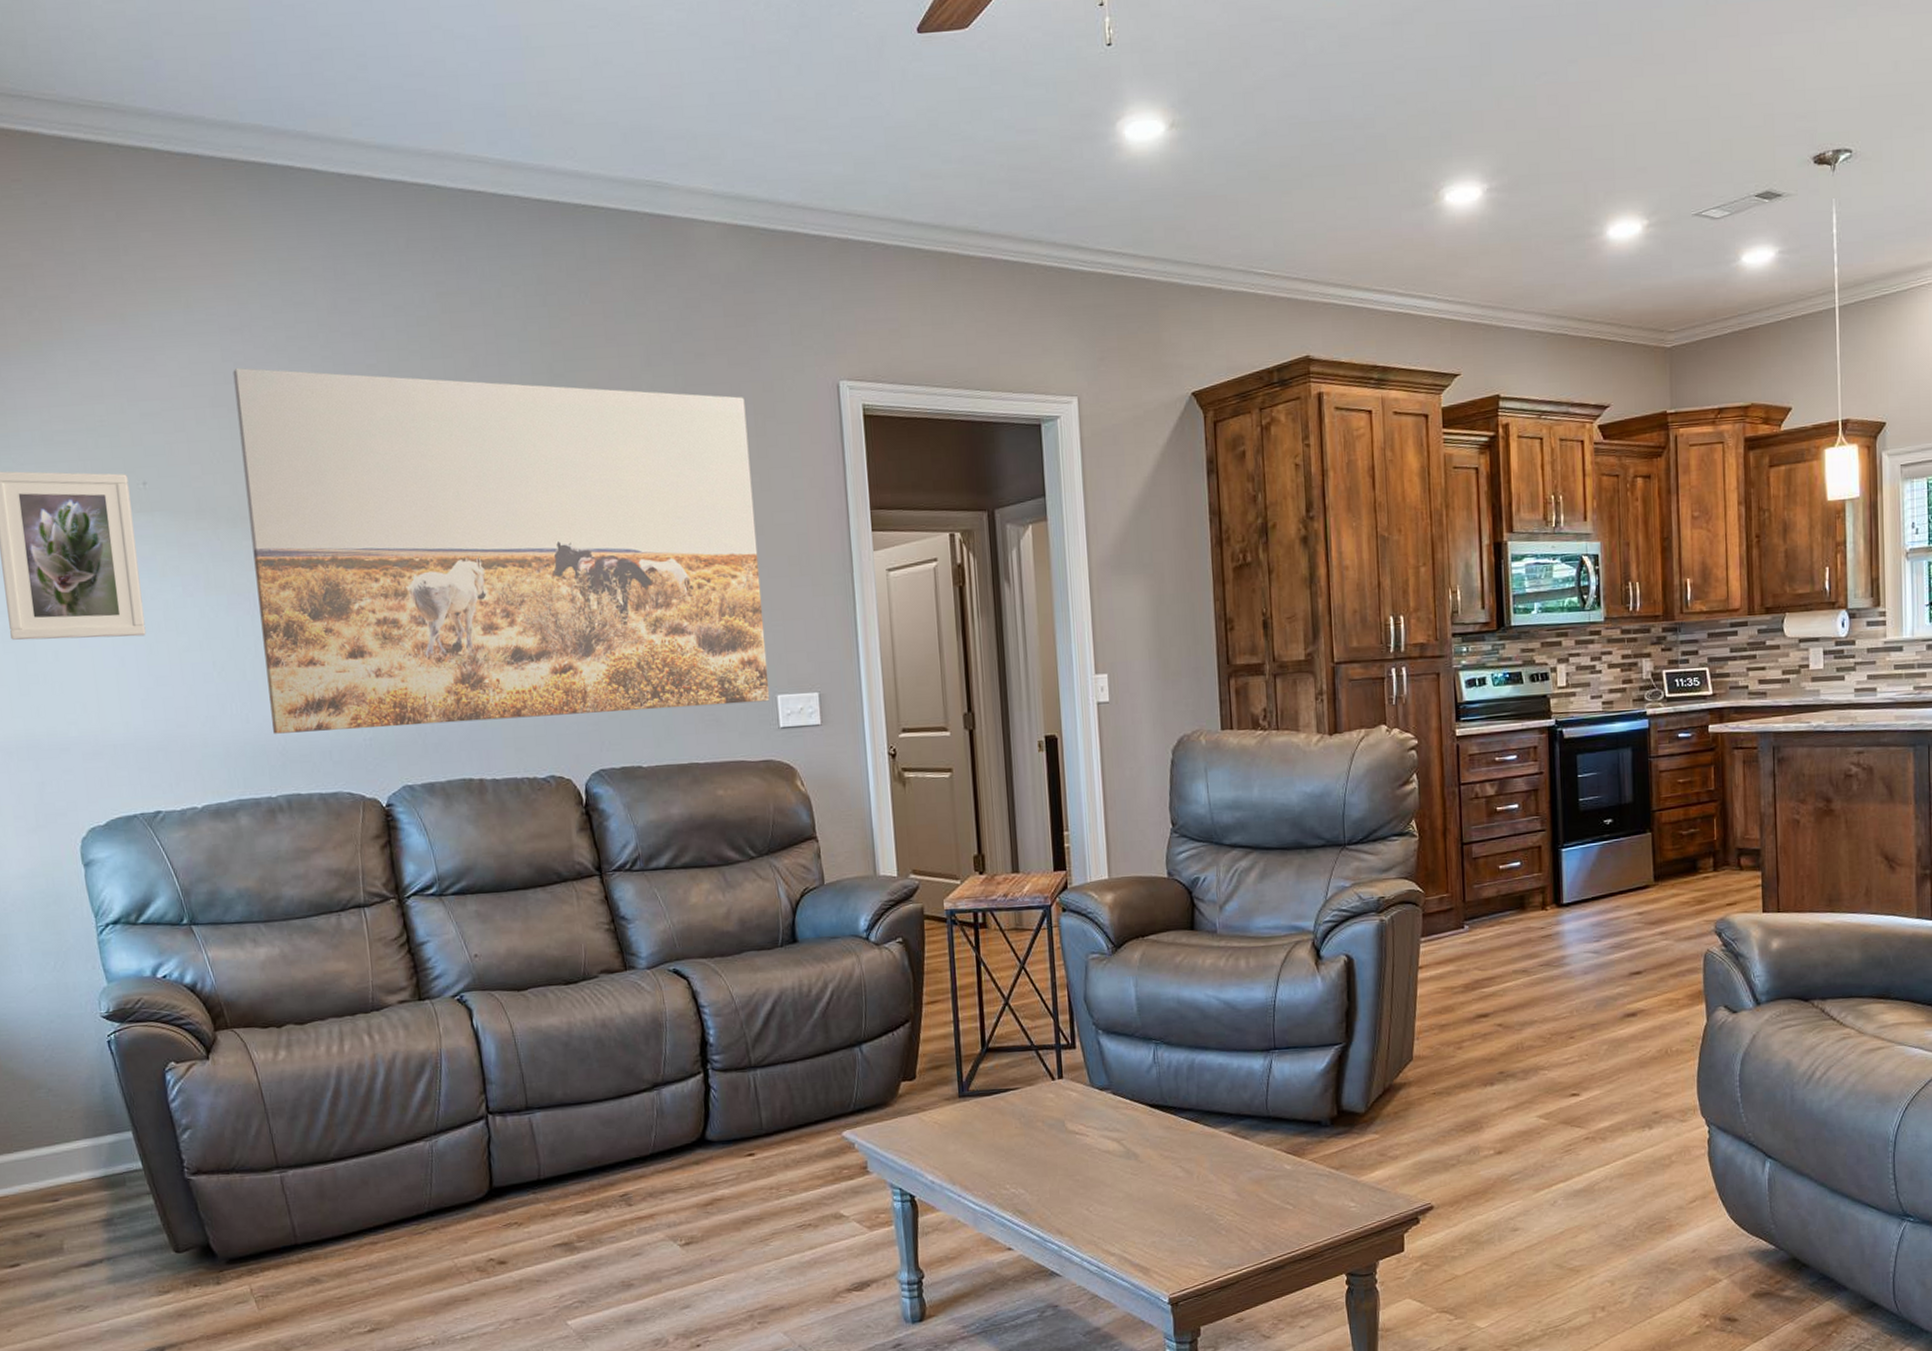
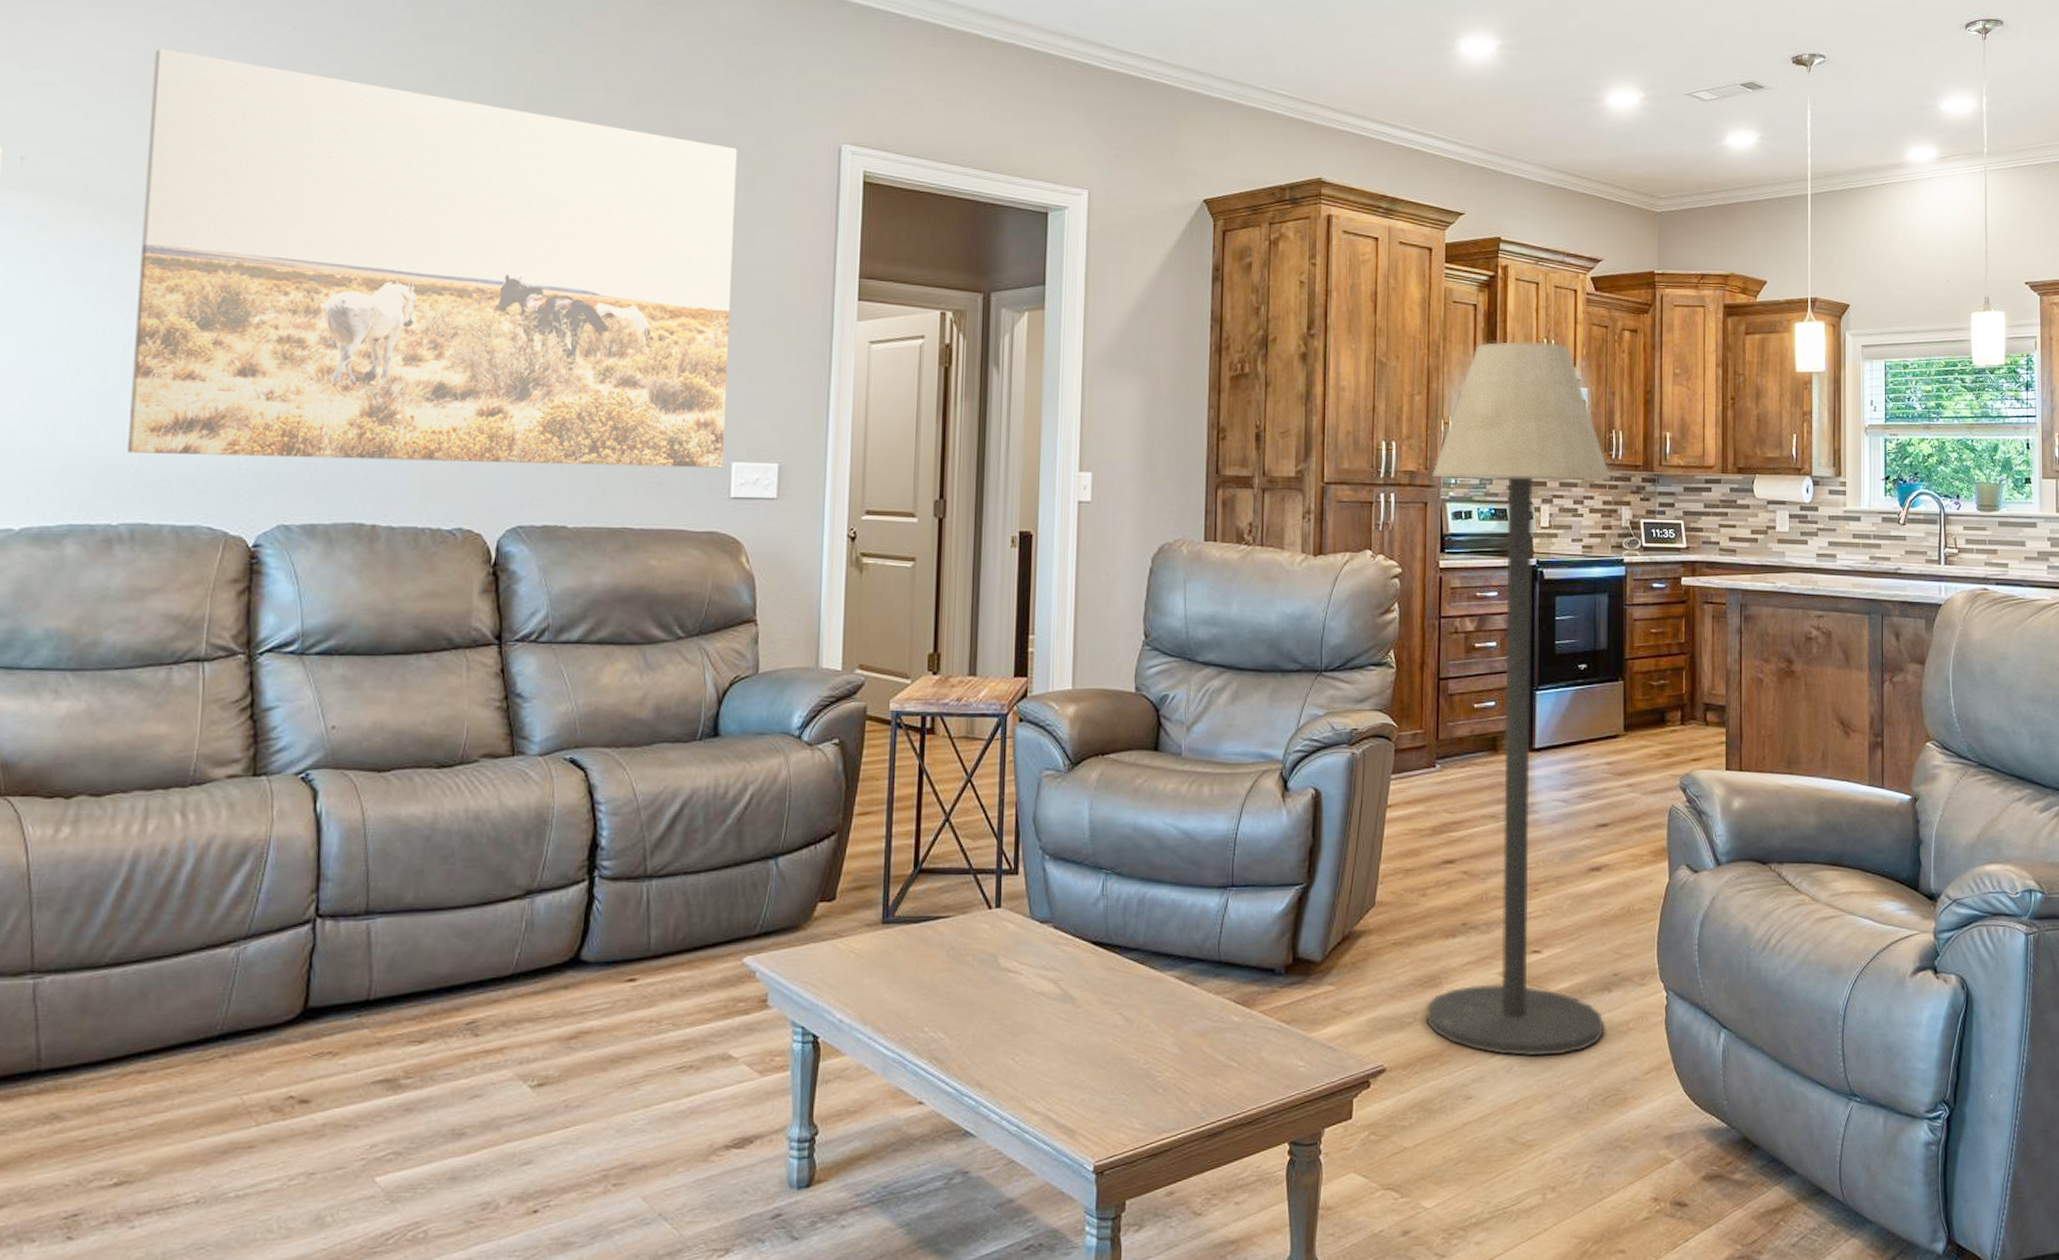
floor lamp: none [1441,498,1646,1191] -> present [1426,341,1611,1057]

